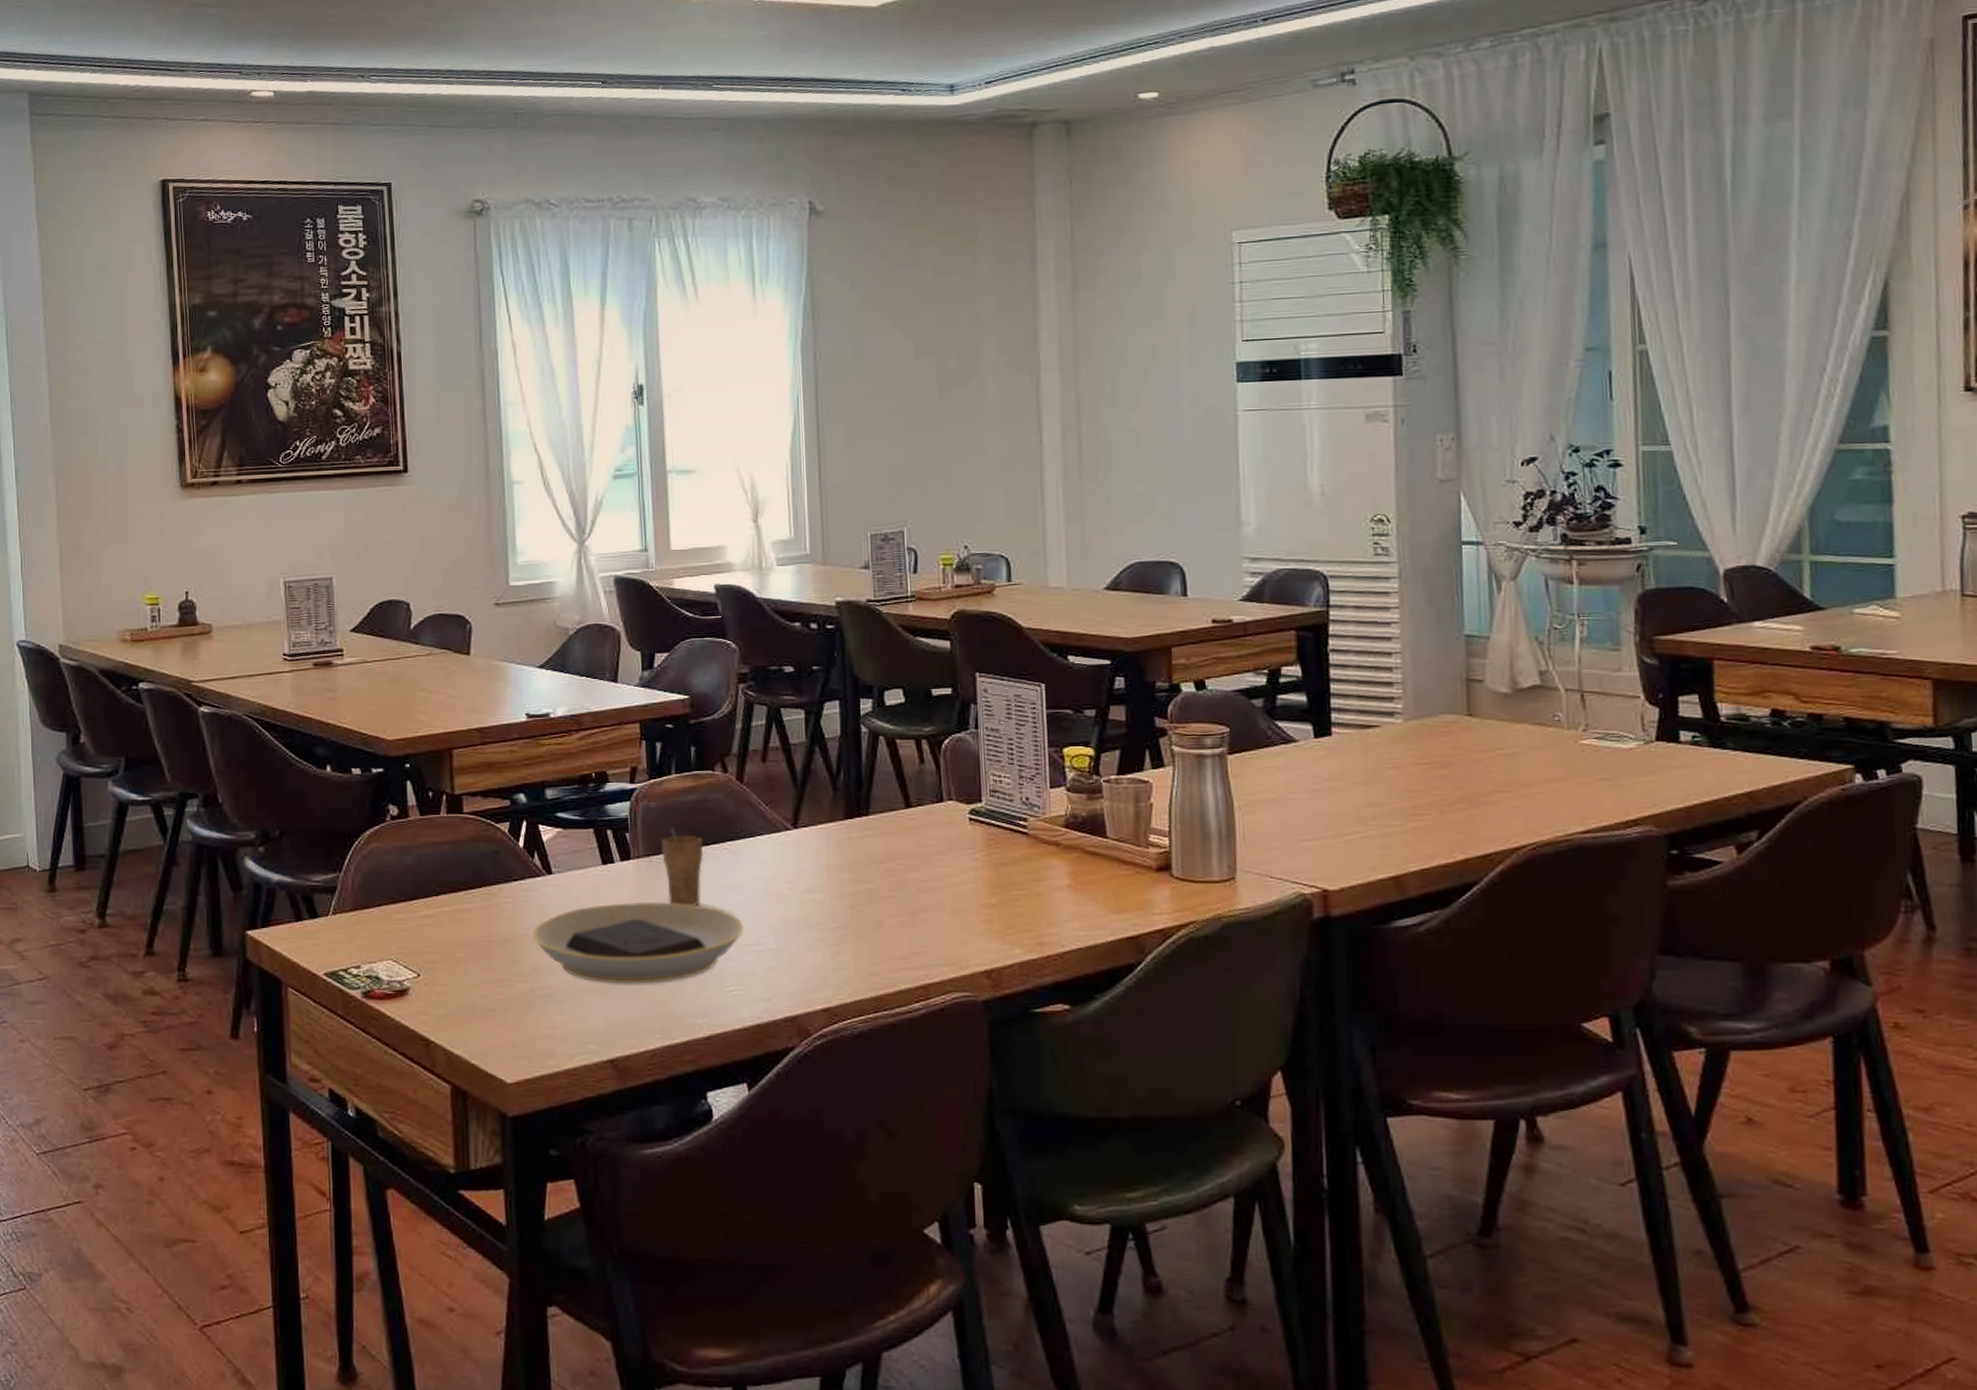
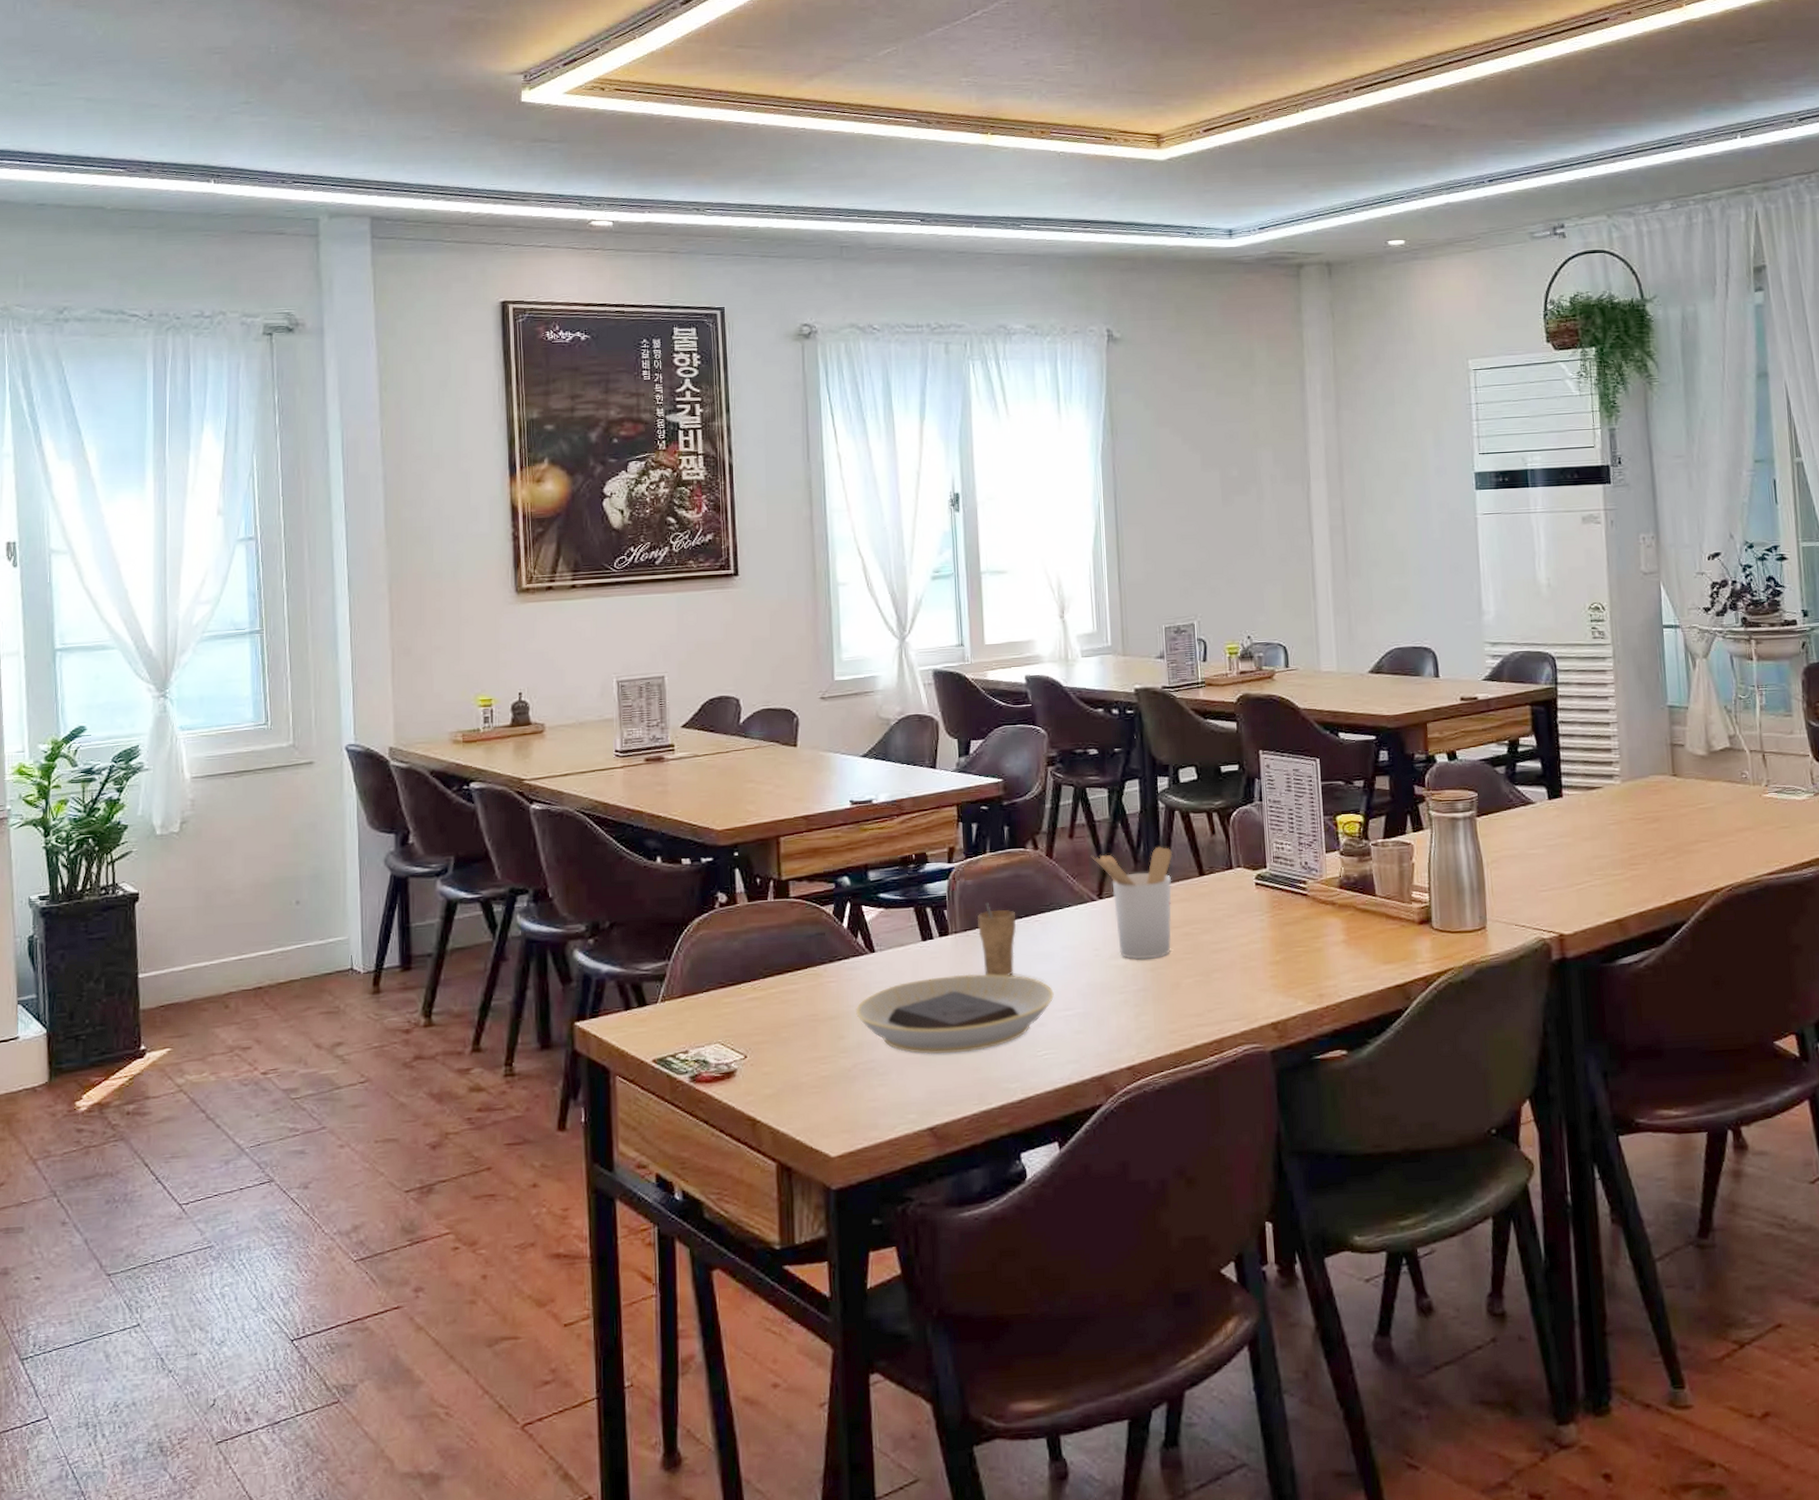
utensil holder: none [785,774,877,895] -> present [1091,846,1173,959]

